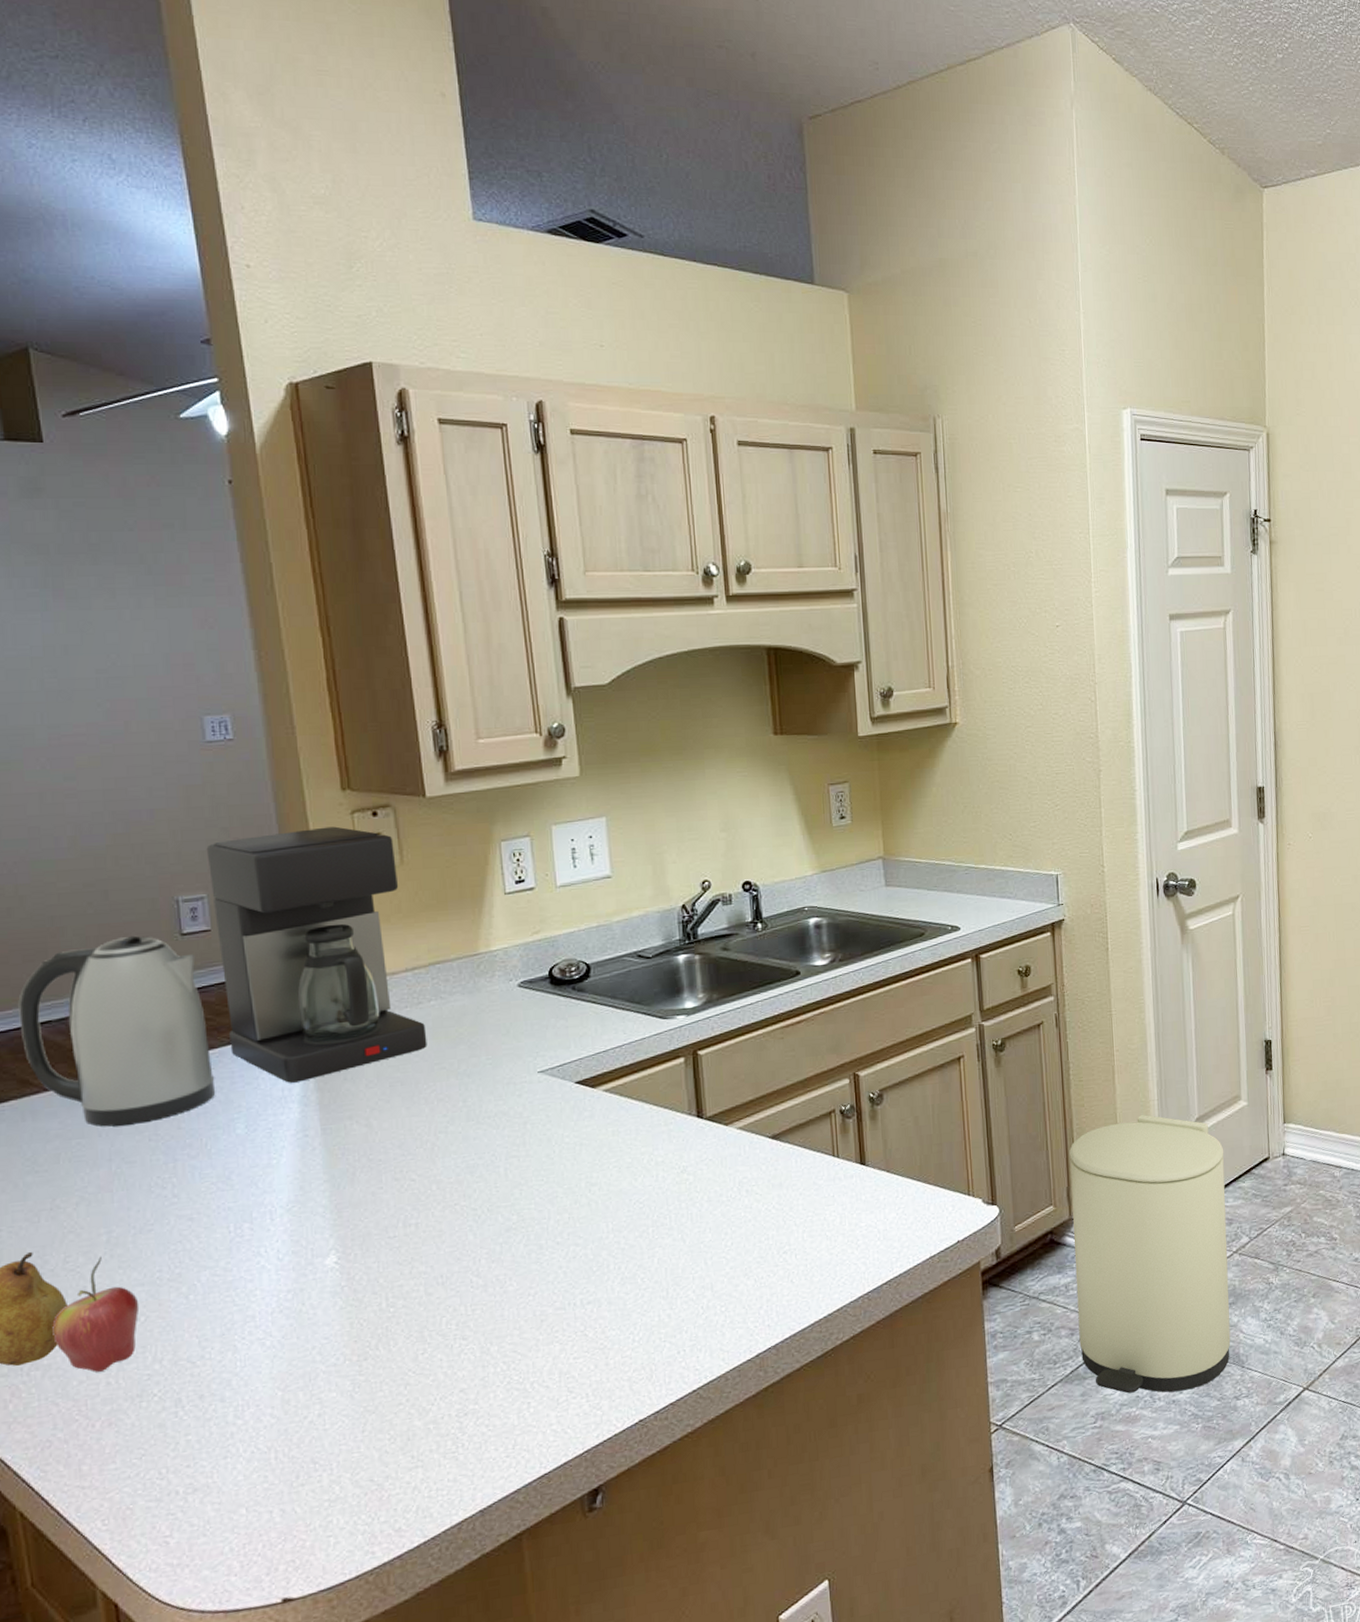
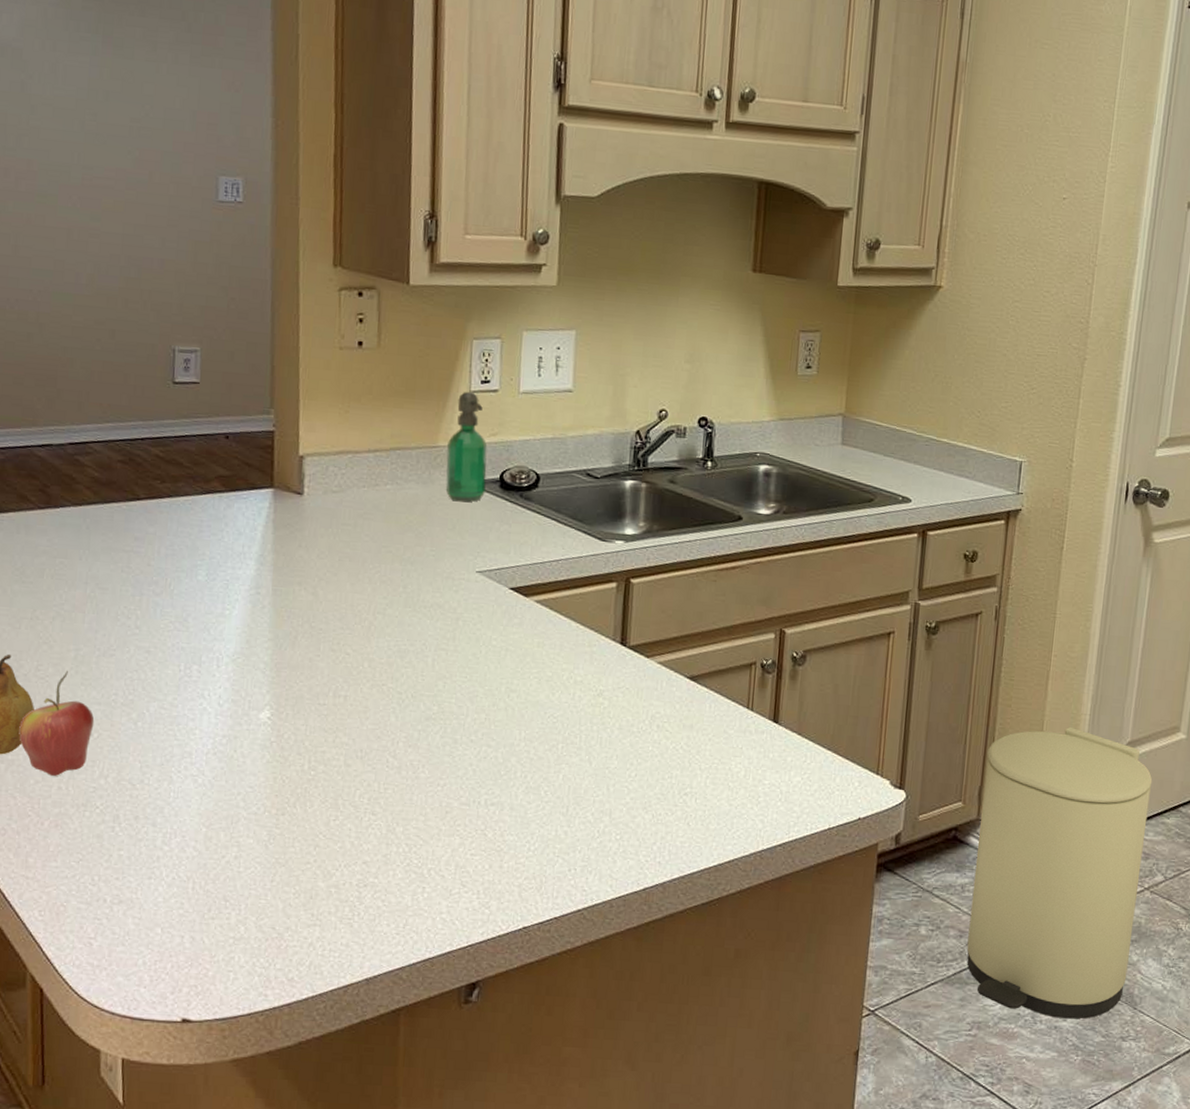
kettle: present [18,935,216,1126] -> none [25,376,186,554]
coffee maker: present [206,826,427,1083] -> none [202,299,379,541]
soap dispenser: none [489,893,536,1006] -> present [445,391,488,502]

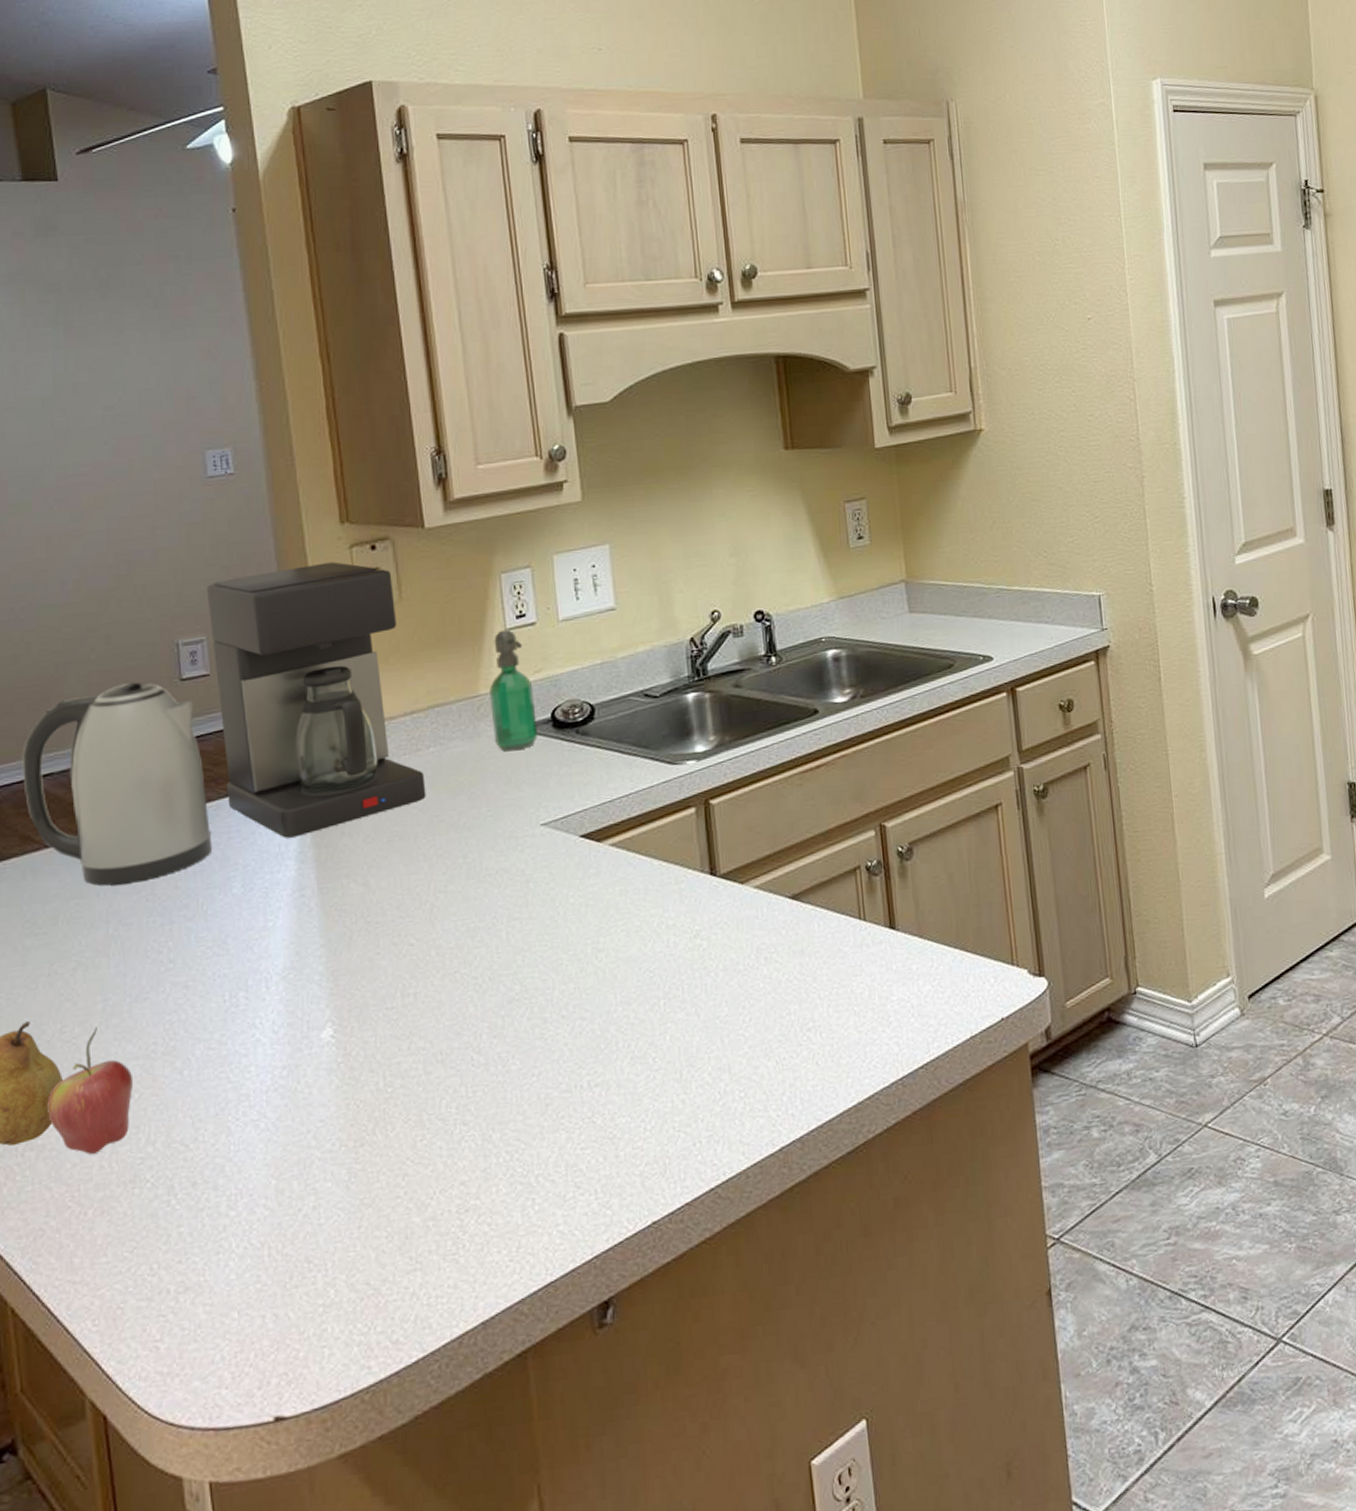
kettle: none [25,376,186,554] -> present [22,681,213,885]
coffee maker: none [202,299,379,541] -> present [206,561,426,838]
pedal bin: present [967,726,1153,1019] -> none [1125,870,1326,1204]

